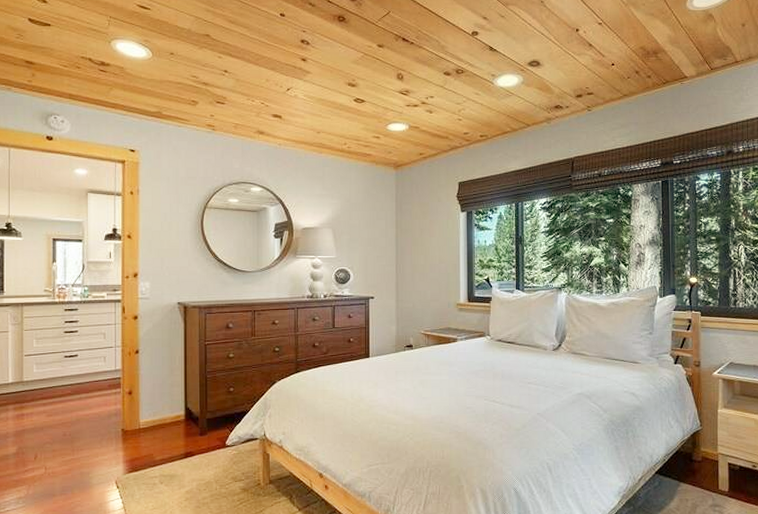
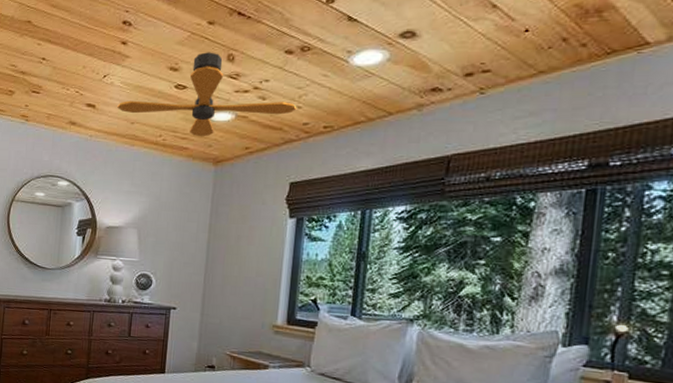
ceiling fan: none [303,71,458,145] -> present [117,52,297,137]

